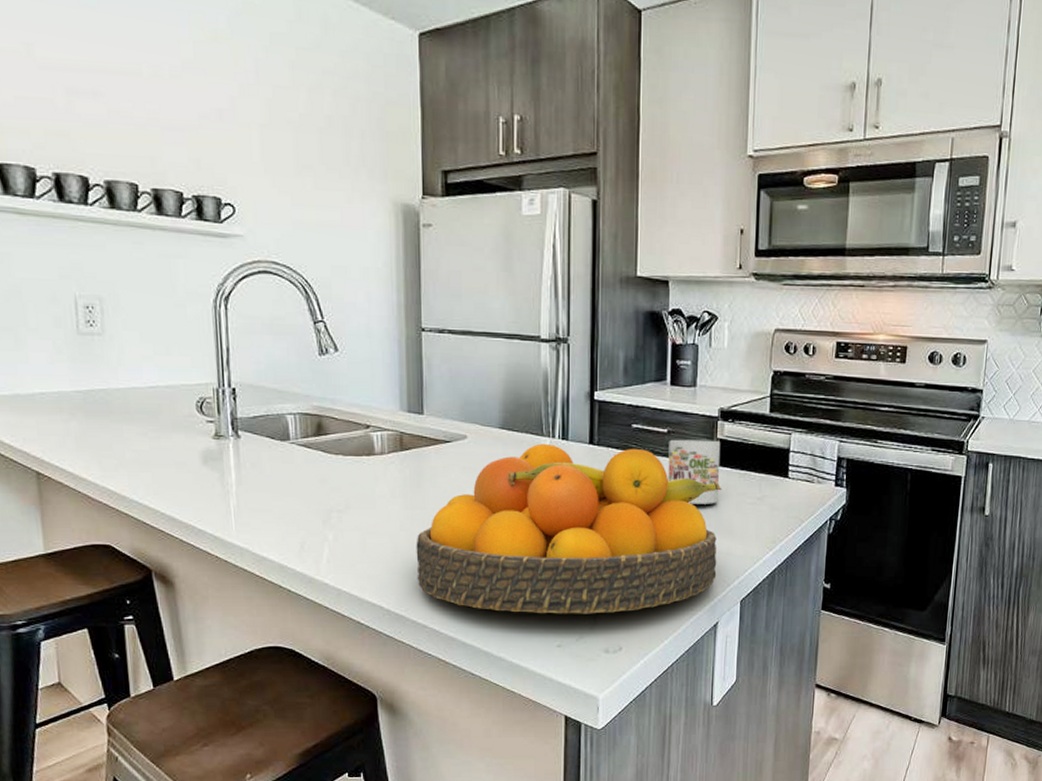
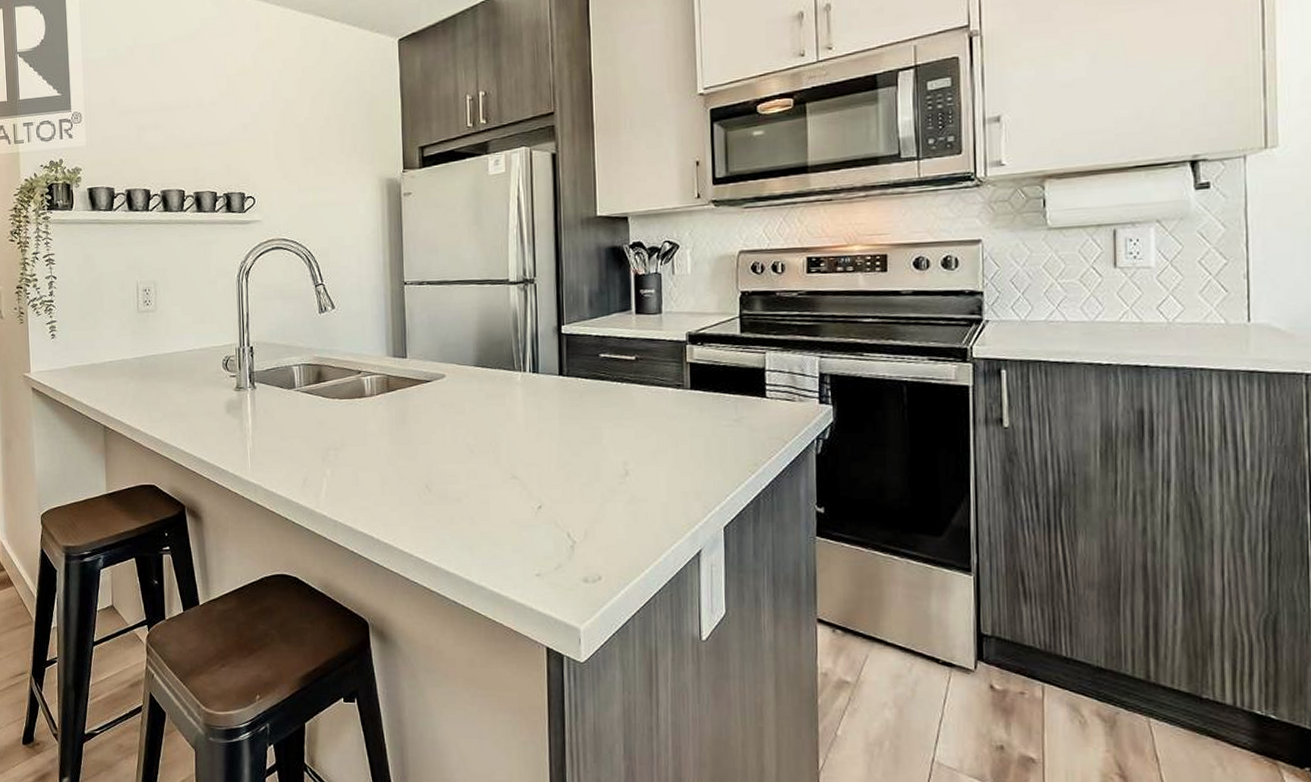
fruit bowl: present [416,443,722,614] -> none [401,376,696,543]
mug: present [668,439,721,504] -> none [637,364,693,429]

